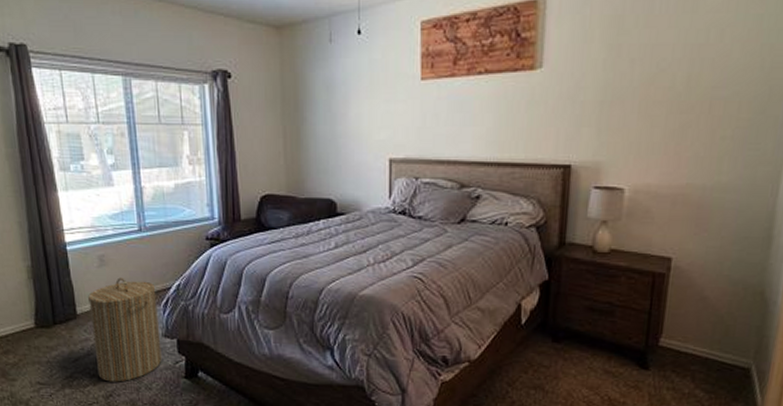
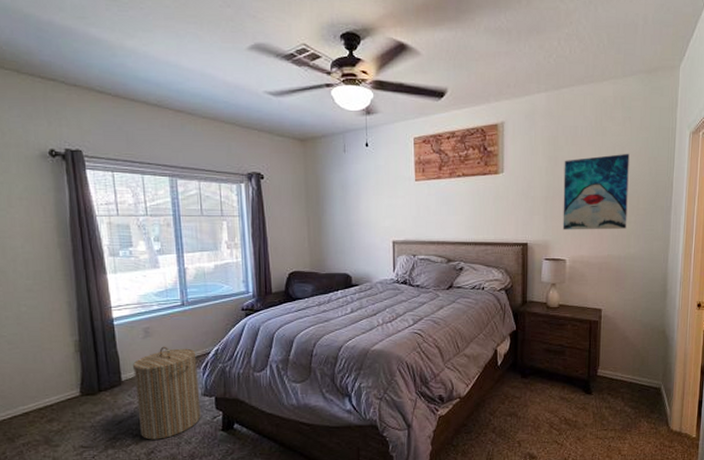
wall art: none [622,37,732,149] -> present [562,153,630,230]

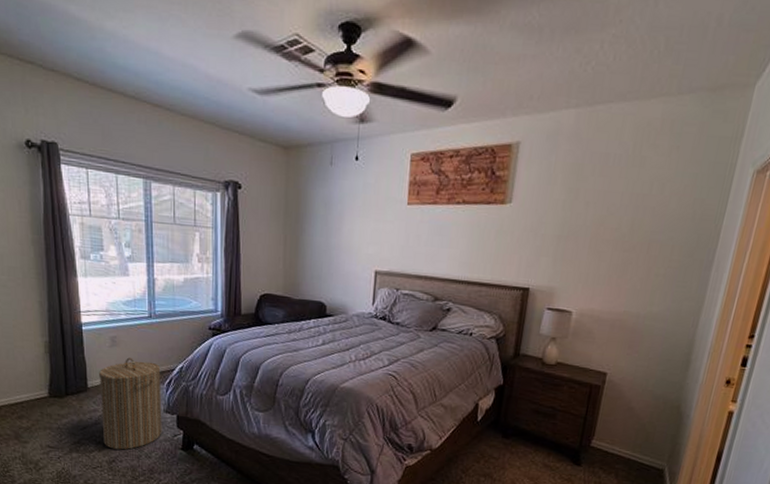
wall art: present [562,153,630,230] -> none [573,191,671,283]

